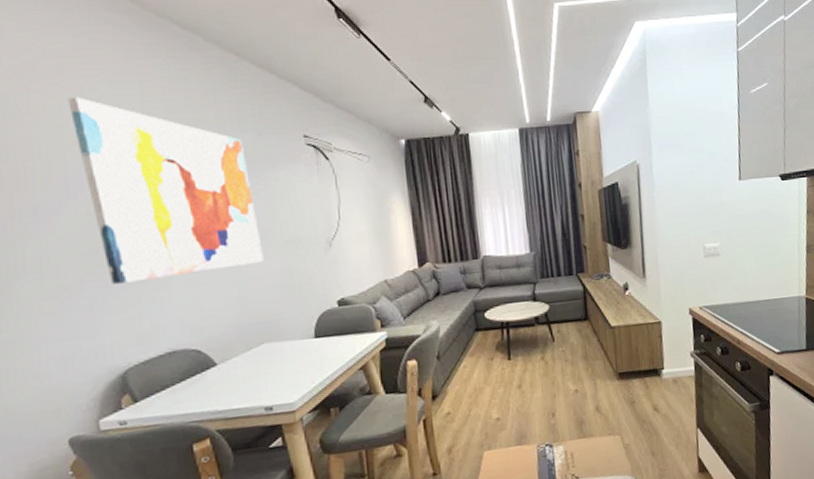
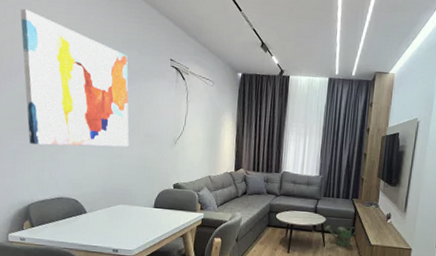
watering can: none [549,308,592,338] -> present [324,224,358,248]

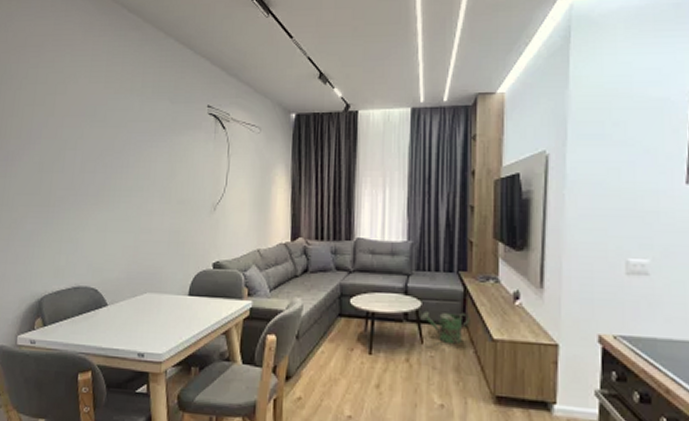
wall art: present [20,8,129,147] -> none [42,67,159,223]

